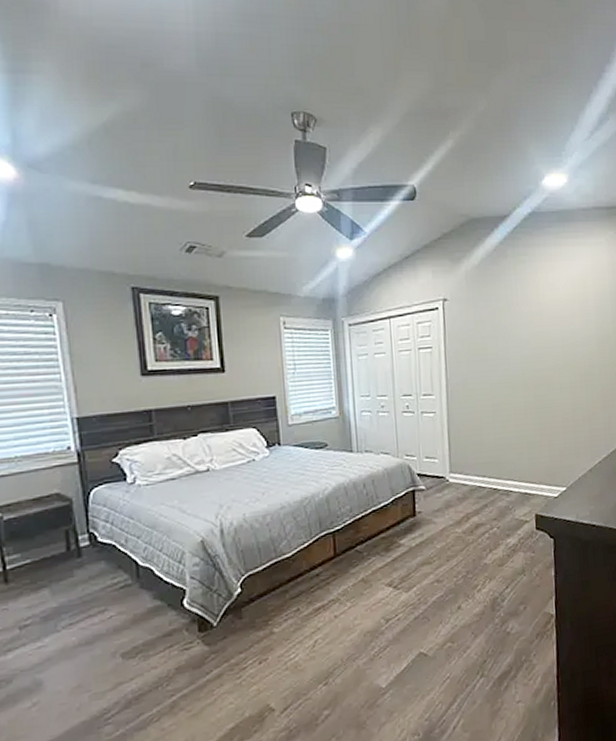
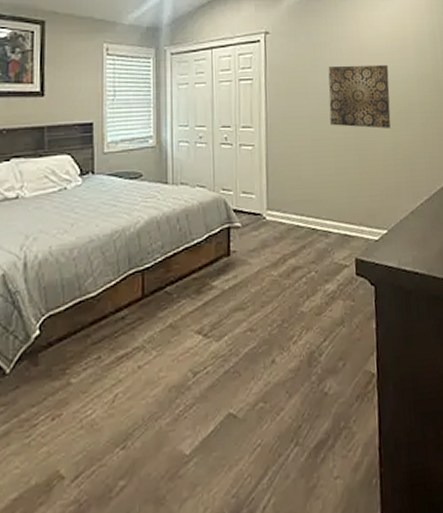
wall art: none [508,327,571,392] -> present [328,64,391,129]

